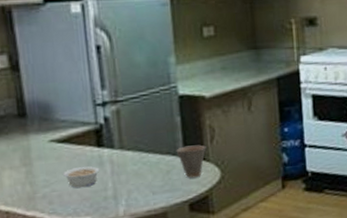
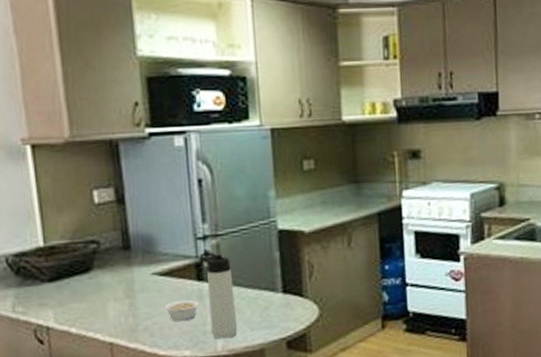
thermos bottle: none [99,118,140,204] -> present [199,252,238,339]
cup: present [176,144,206,178] -> none [274,281,305,315]

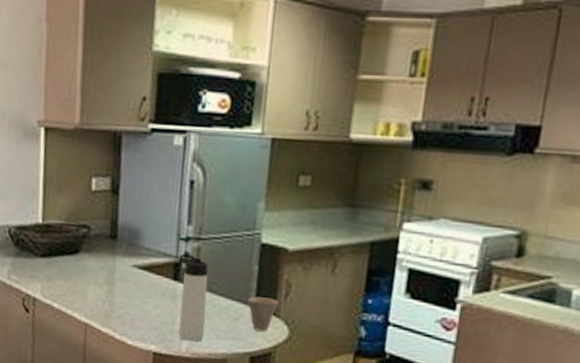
legume: present [164,300,200,322] -> none [139,296,172,317]
cup: none [274,281,305,315] -> present [247,296,279,332]

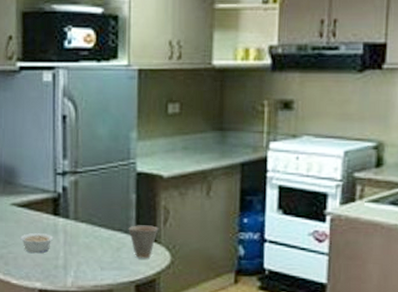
legume: none [139,296,172,317] -> present [20,233,54,254]
thermos bottle: present [179,253,208,342] -> none [58,188,89,275]

